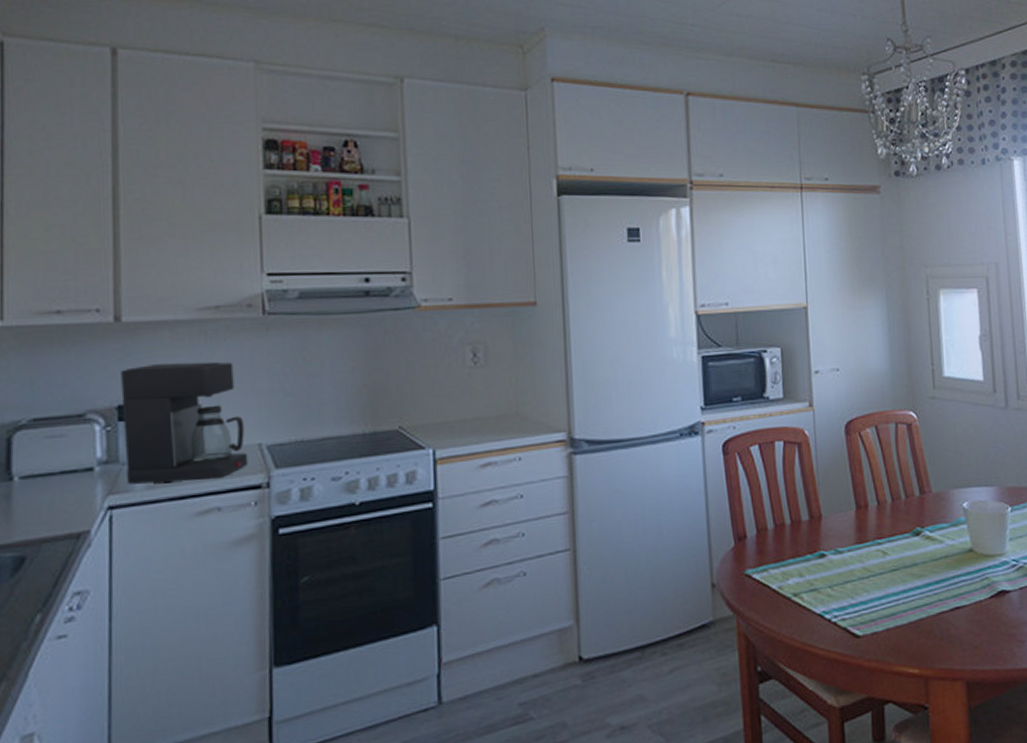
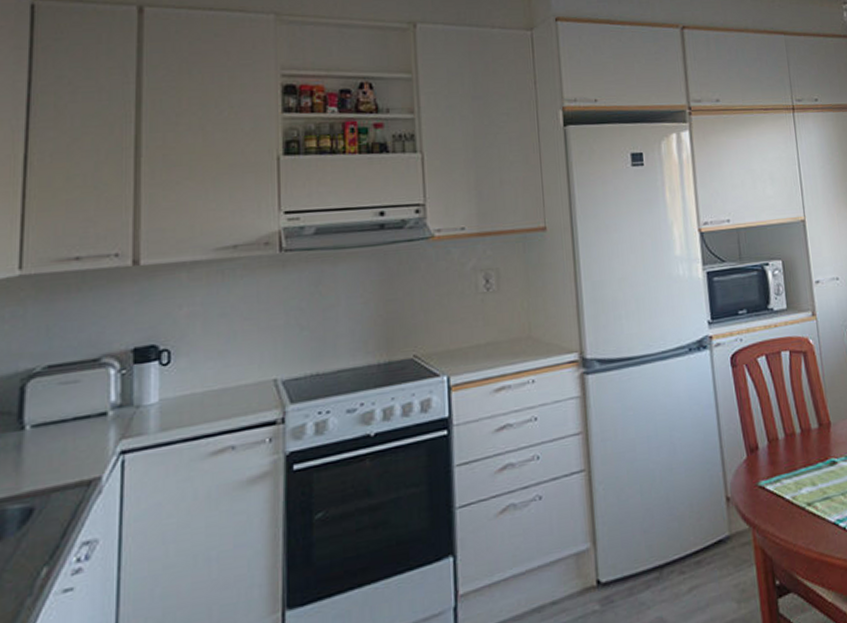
coffee maker: present [121,361,248,485] -> none [138,299,263,428]

